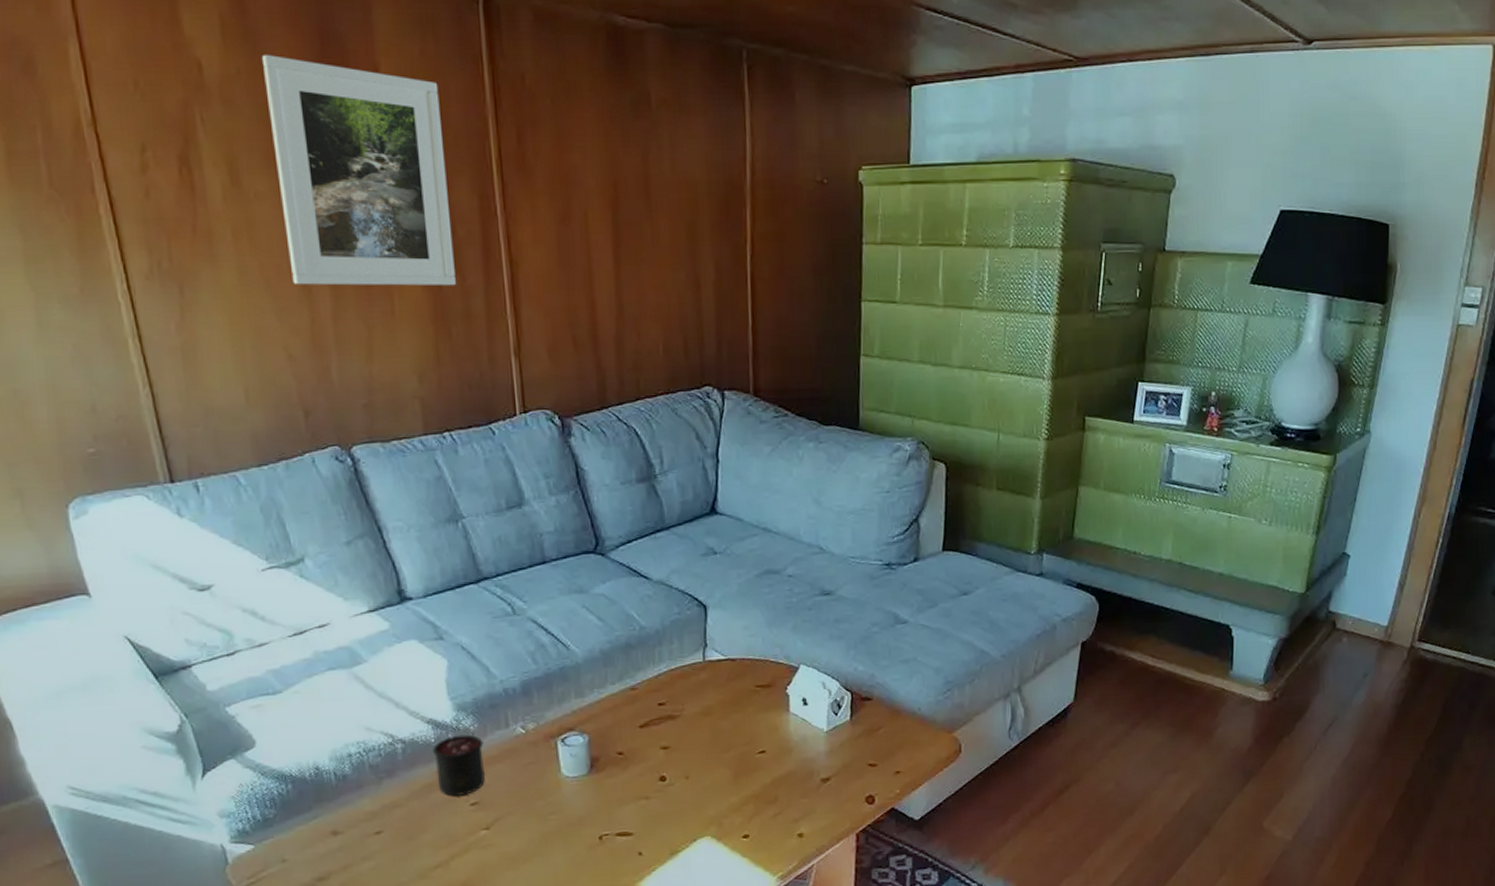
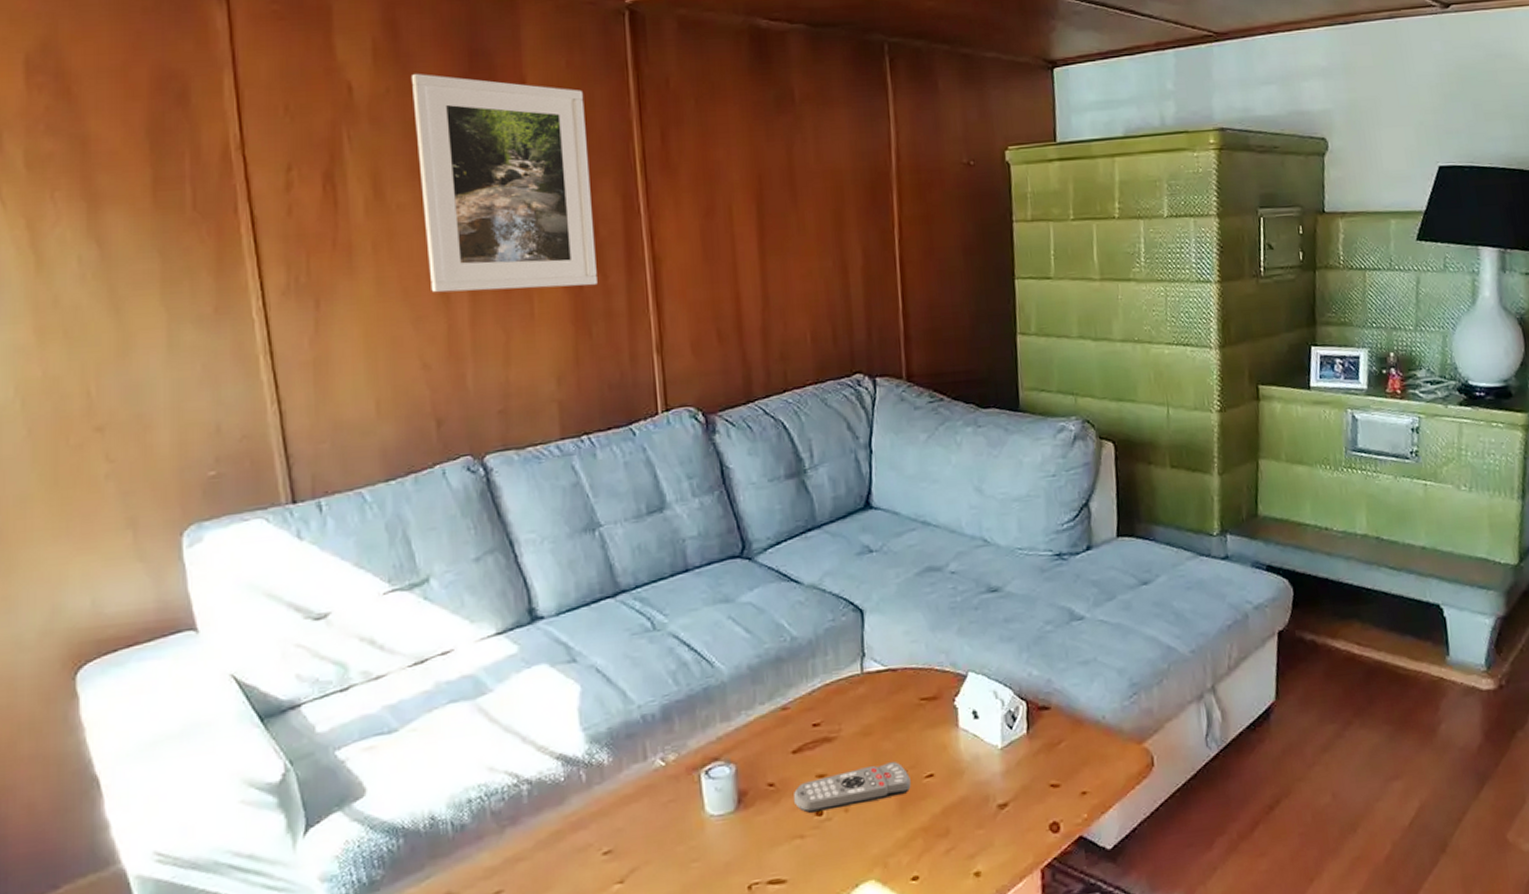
candle: present [432,721,486,796] -> none [561,754,621,845]
remote control: none [640,739,745,779] -> present [793,762,911,813]

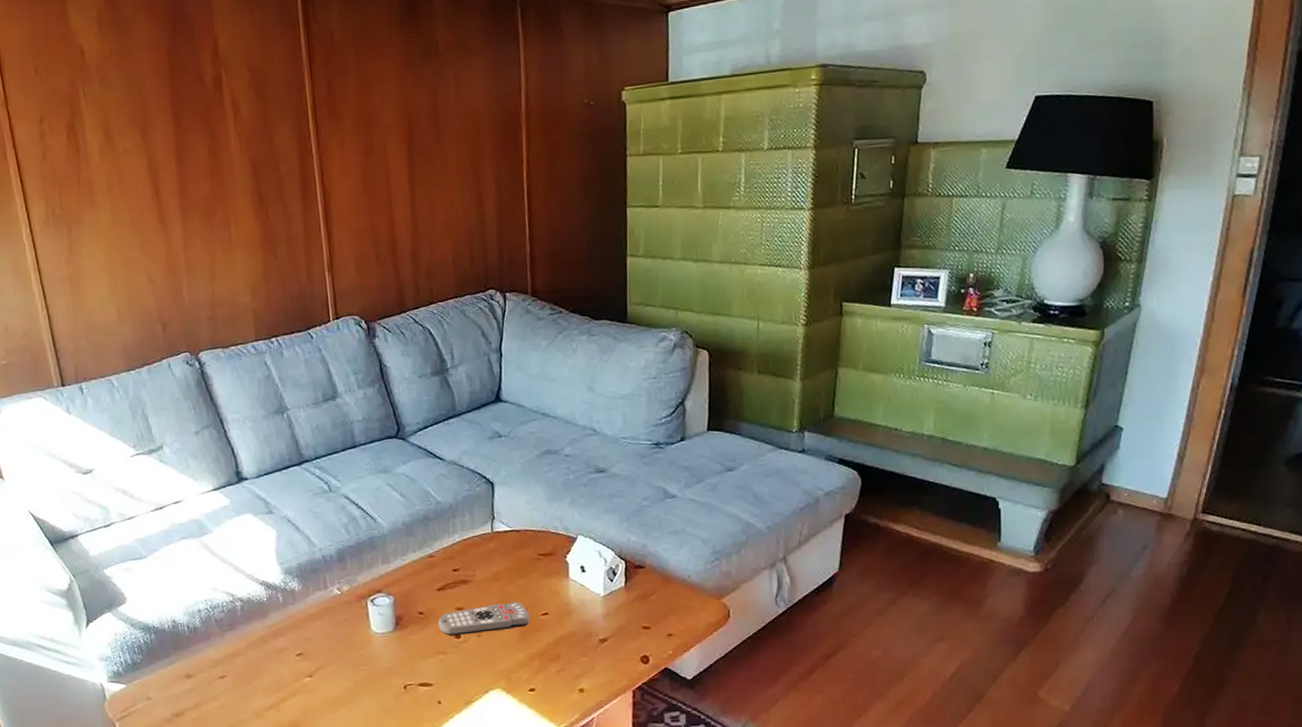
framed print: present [410,73,597,293] -> none [128,36,280,222]

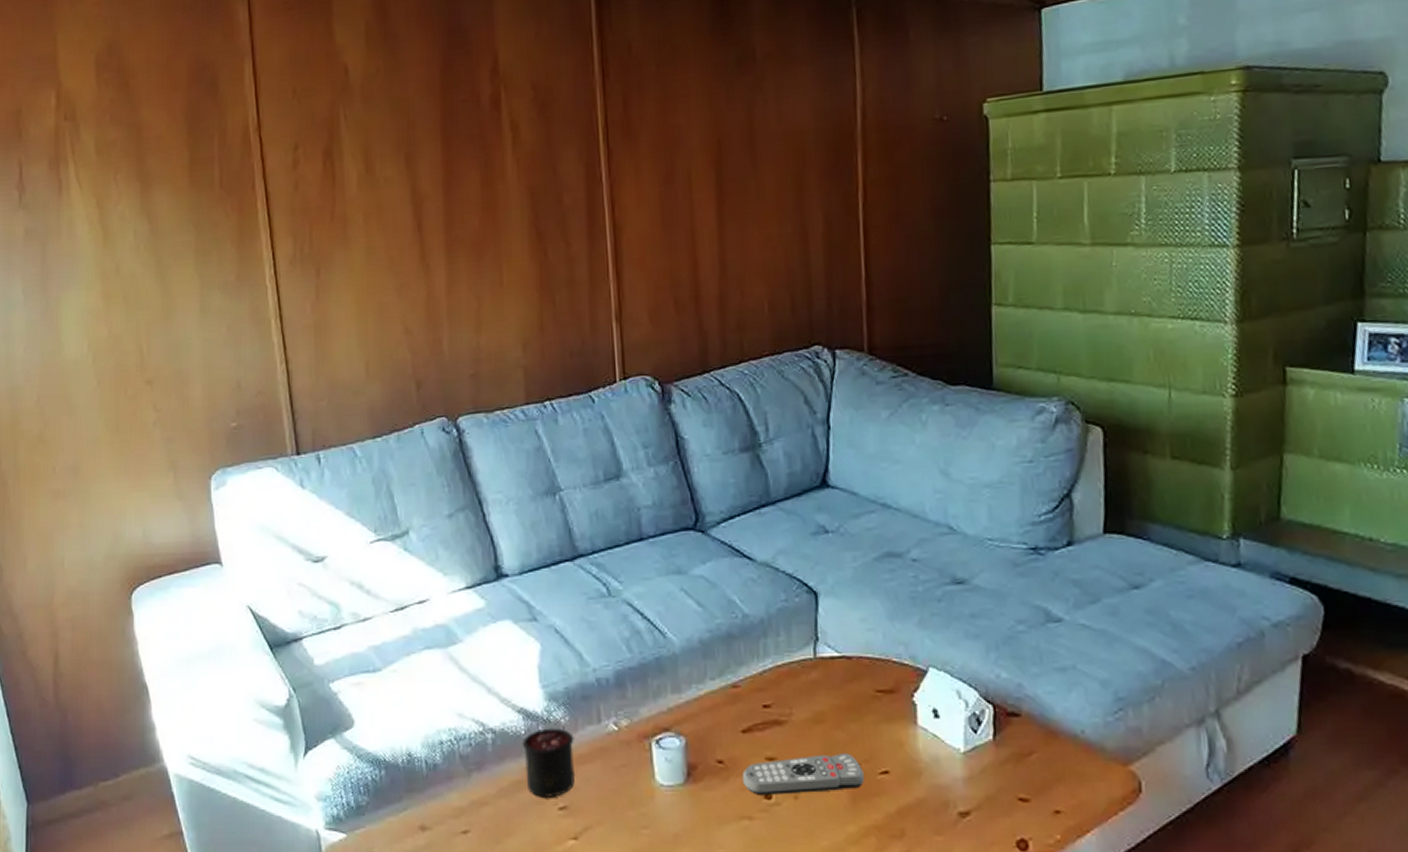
candle: none [265,583,309,648] -> present [522,713,576,797]

